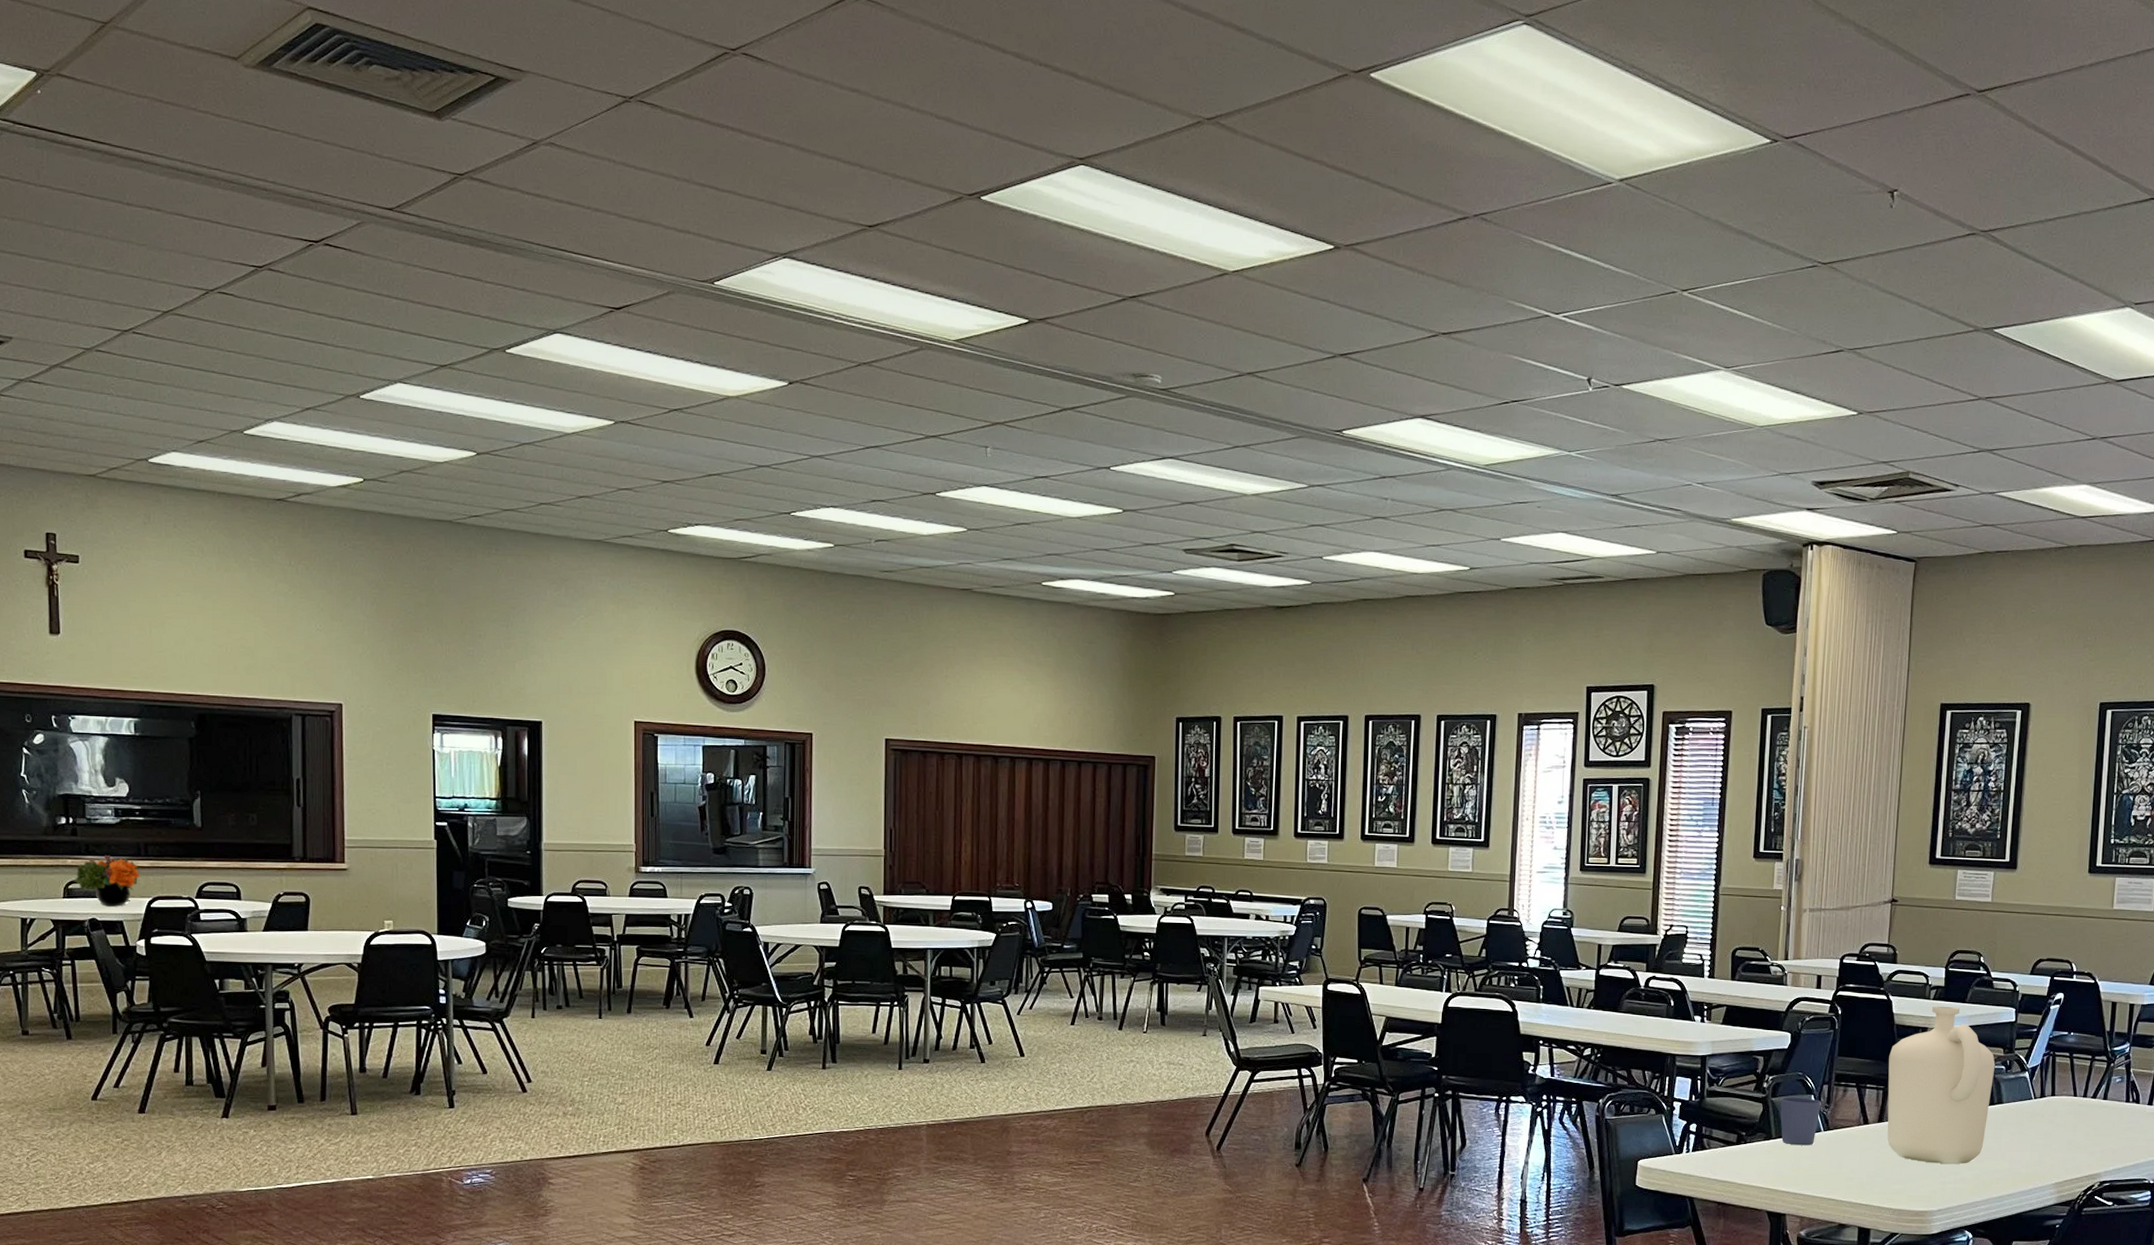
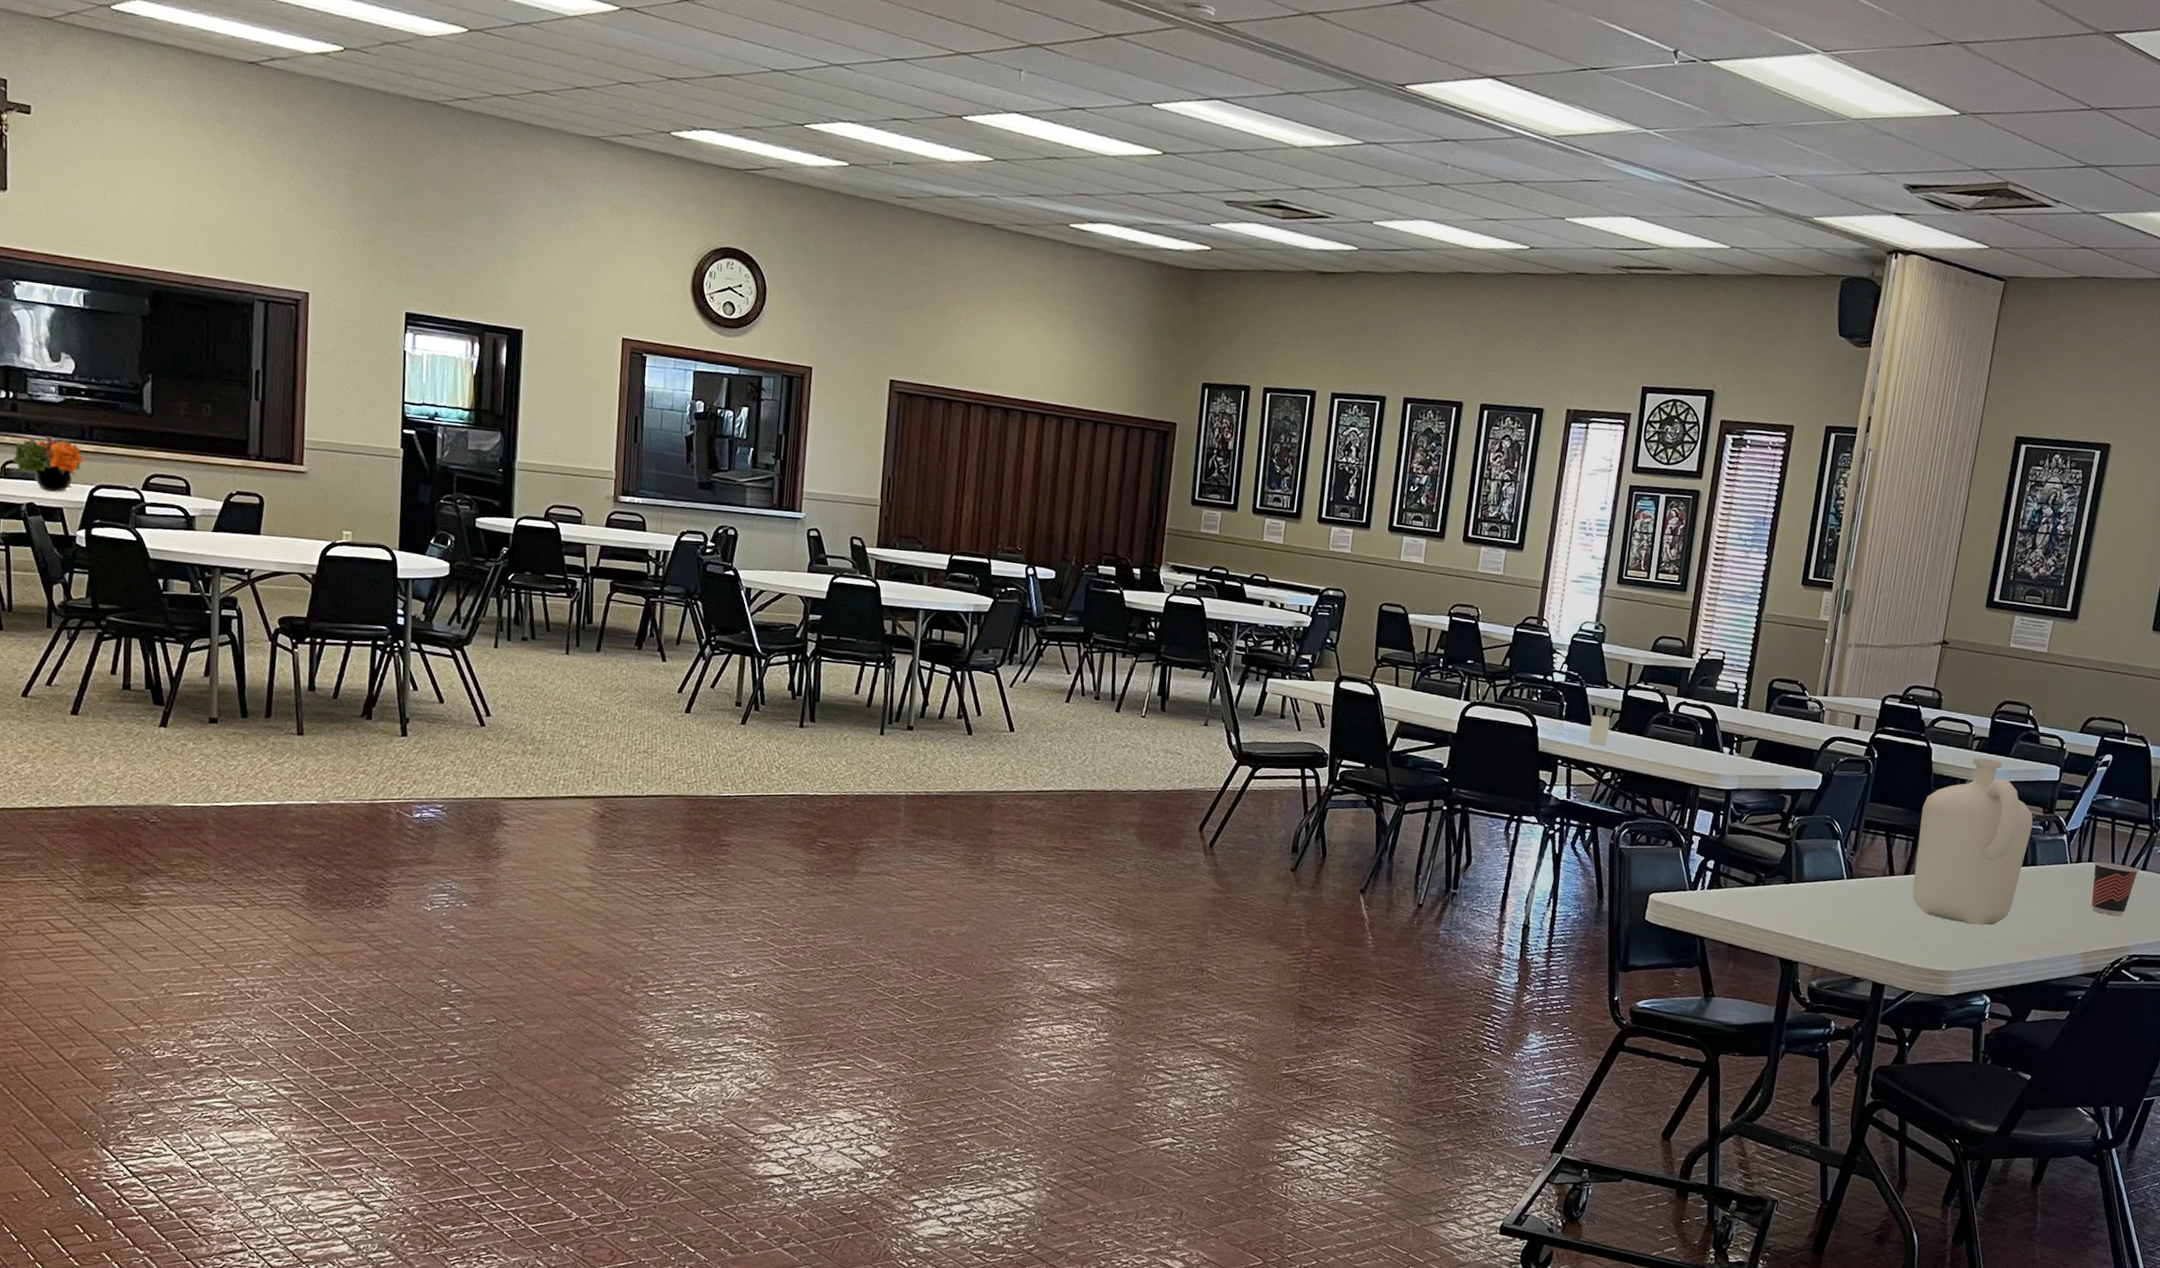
cup: none [1567,995,1586,1024] -> present [1588,714,1611,746]
dixie cup: present [1780,1097,1821,1146] -> none [1802,840,1847,893]
cup: none [2057,1095,2101,1145] -> present [2091,861,2140,916]

